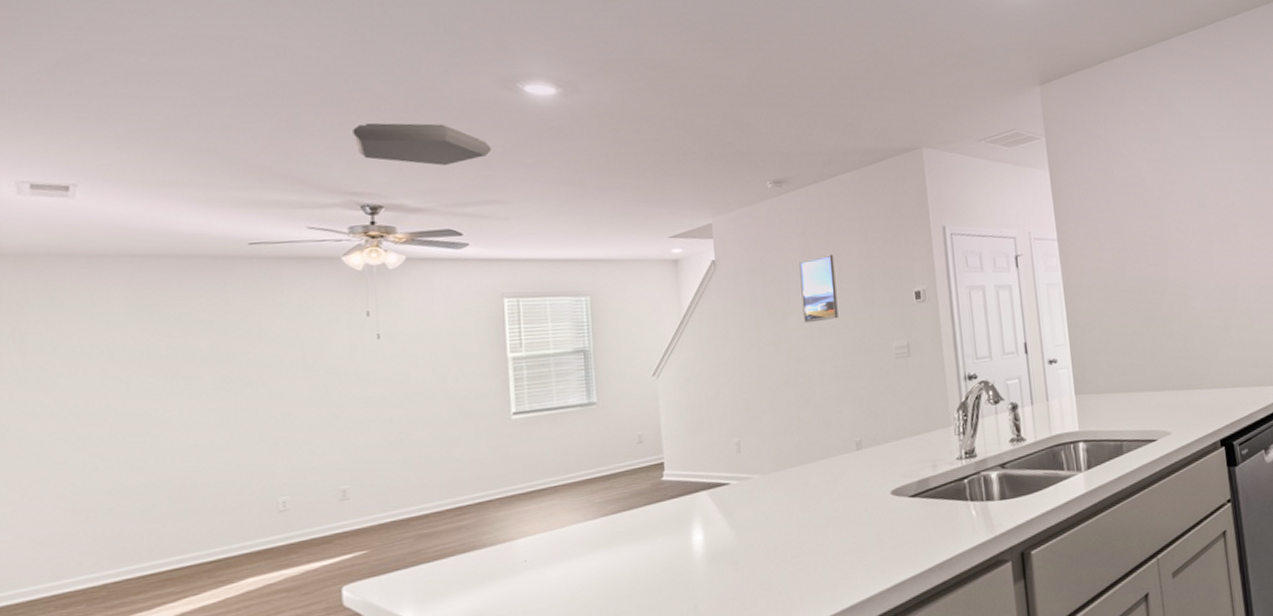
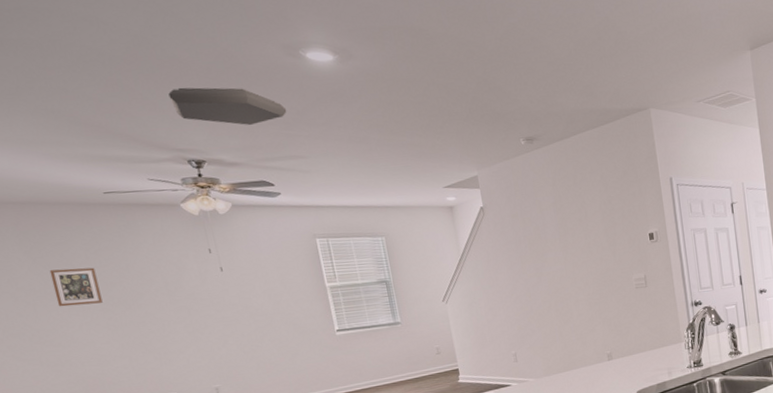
picture frame: none [158,334,218,385] -> present [49,267,103,307]
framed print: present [799,254,838,324] -> none [552,202,587,260]

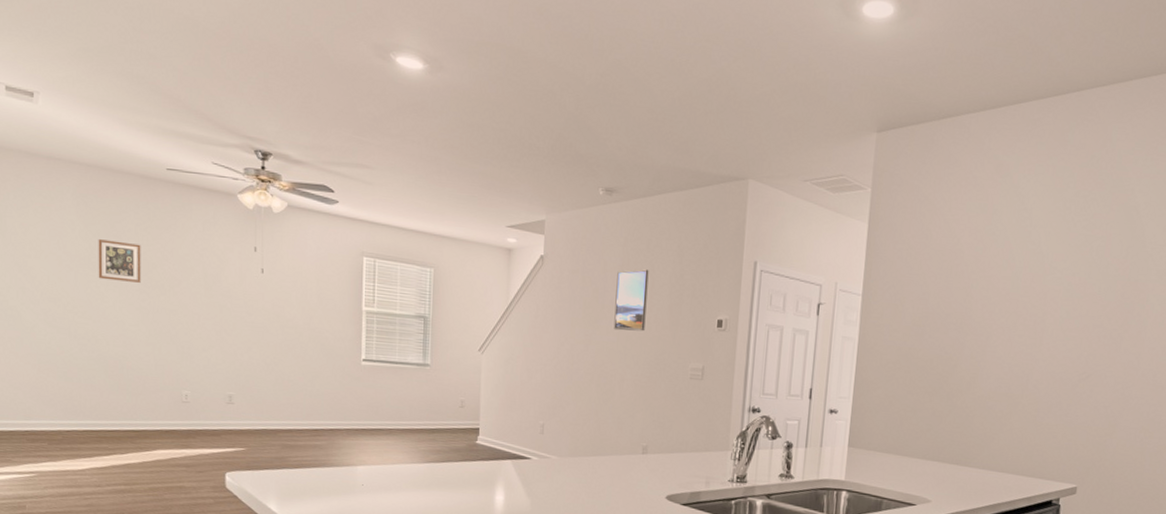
ceiling light: present [168,87,287,125] -> none [251,72,364,124]
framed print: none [552,202,587,260] -> present [614,269,649,331]

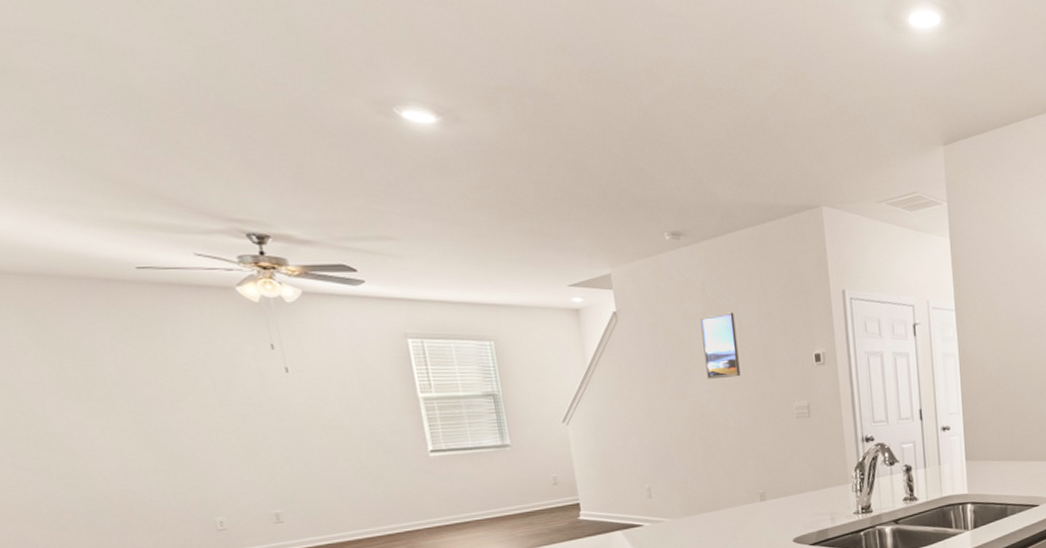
picture frame: present [98,239,141,283] -> none [63,359,132,406]

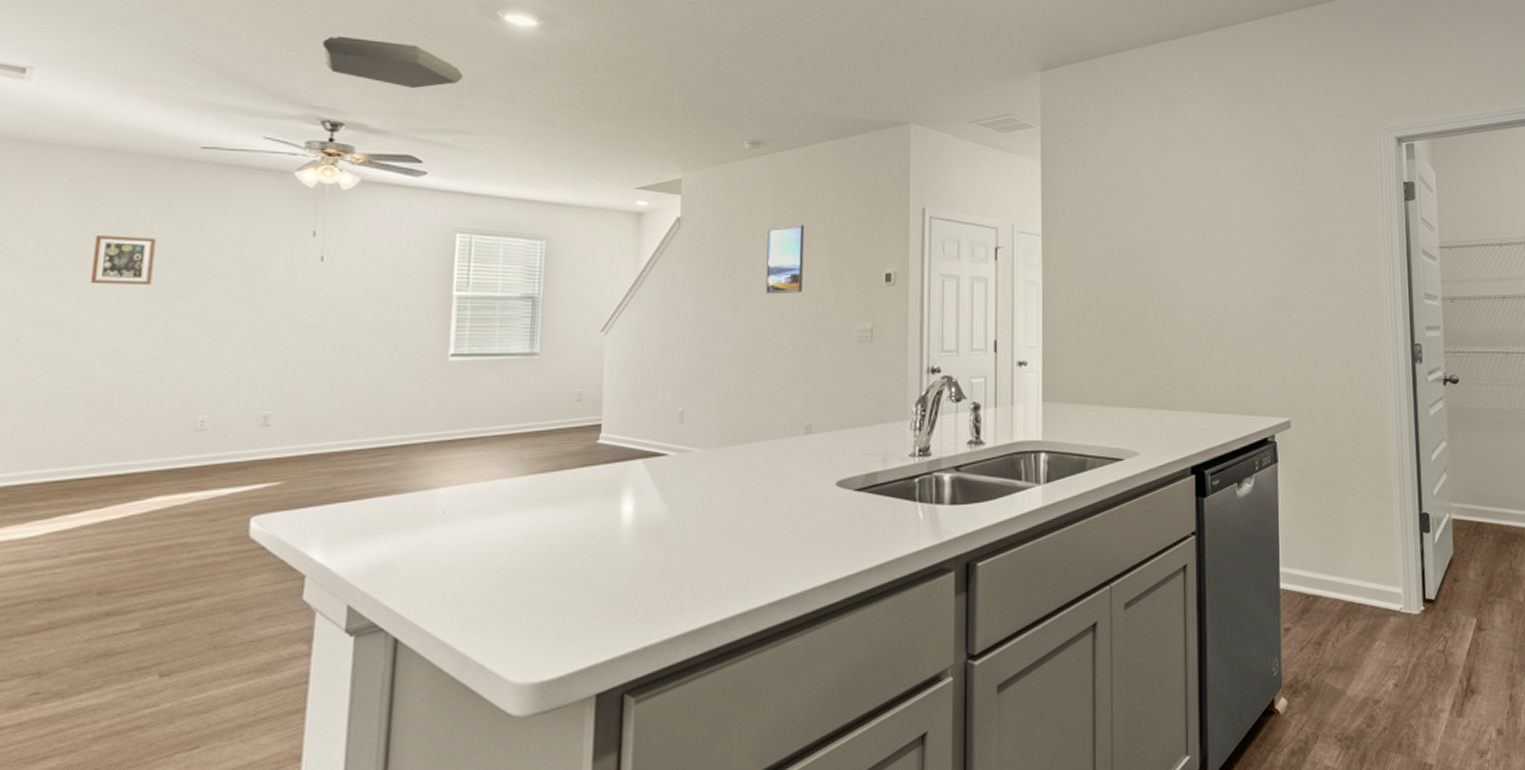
picture frame: none [63,359,132,406] -> present [90,235,156,285]
ceiling light: none [224,143,376,195] -> present [322,36,464,88]

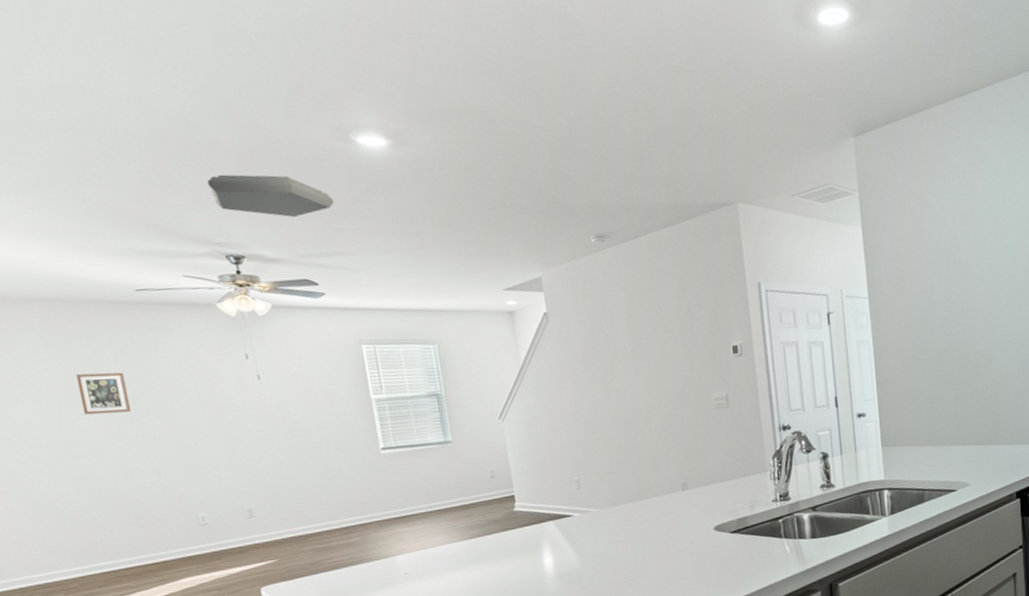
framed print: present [766,224,804,294] -> none [624,308,662,374]

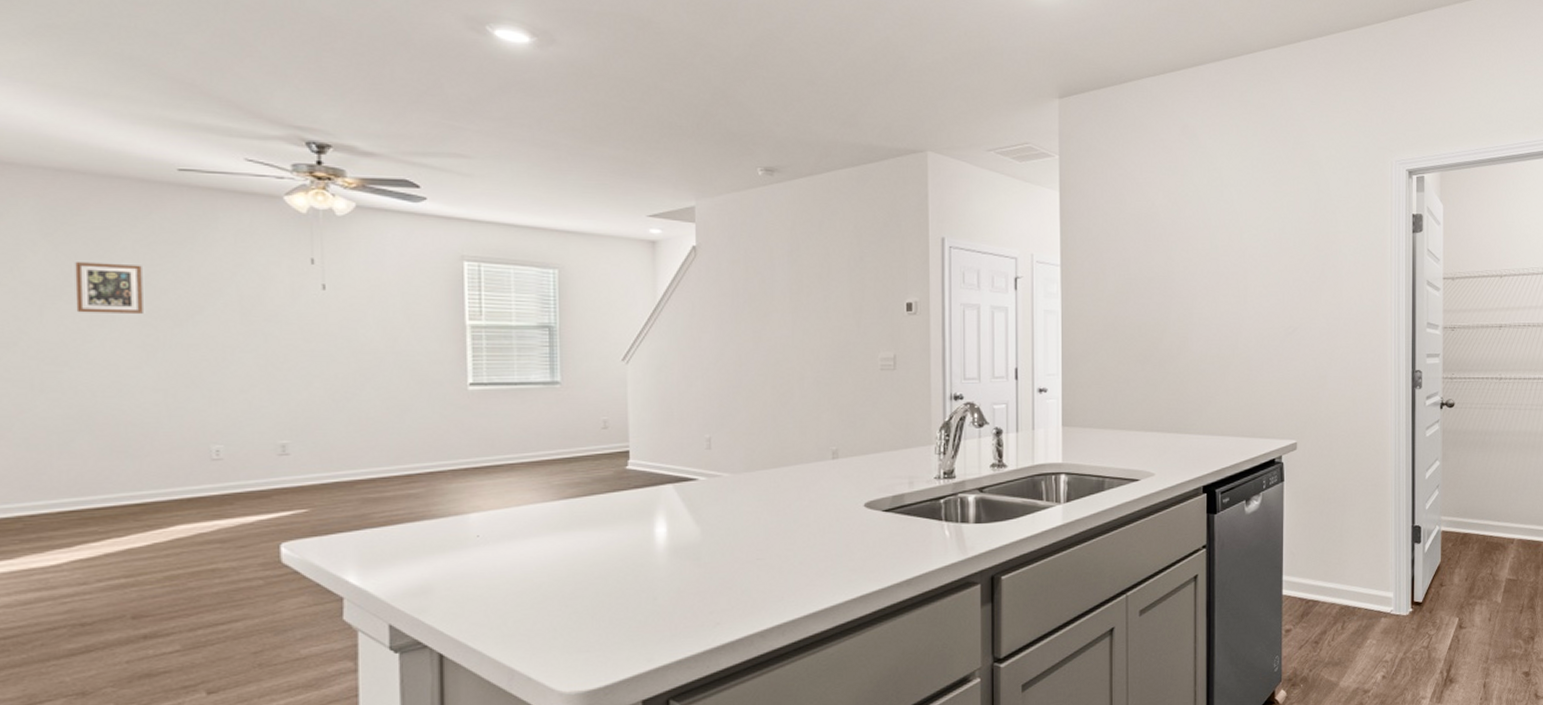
ceiling light: present [207,174,334,217] -> none [298,50,455,108]

